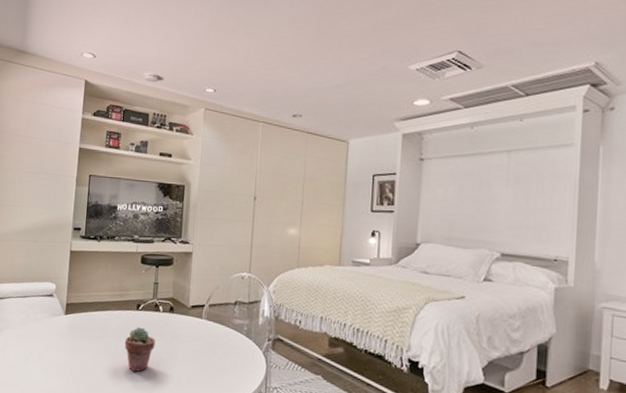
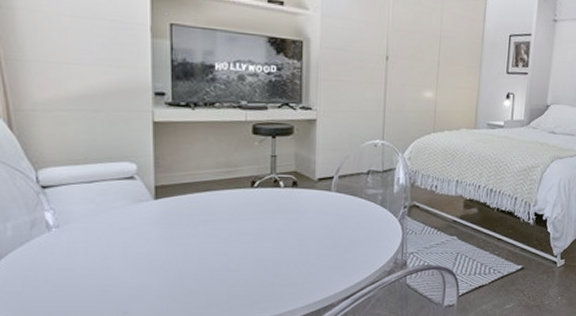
potted succulent: present [124,326,156,372] -> none [238,206,277,255]

